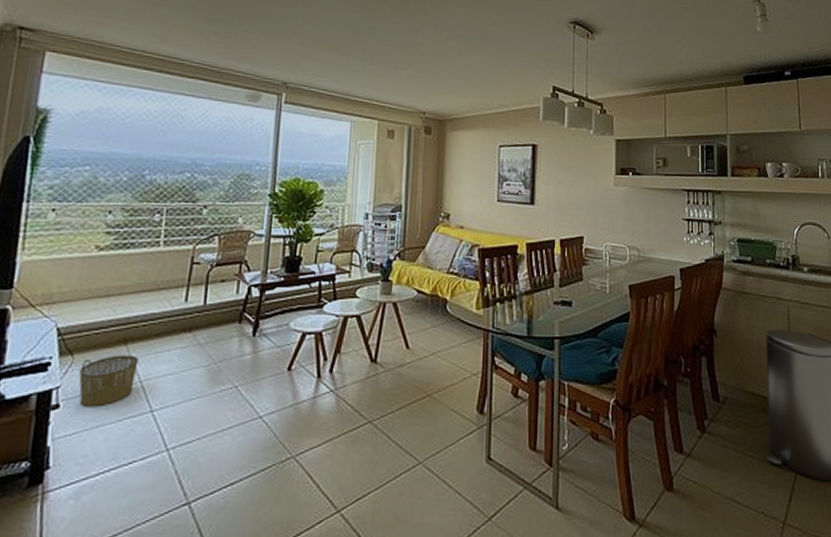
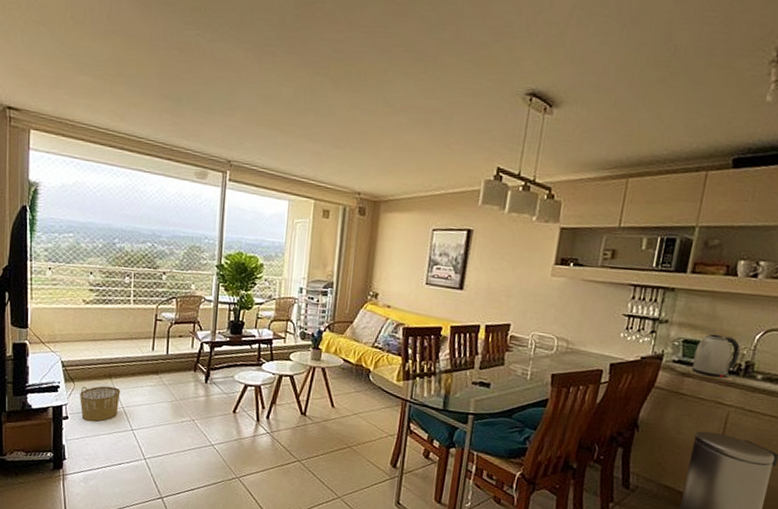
kettle: none [749,231,786,274] -> present [691,334,741,379]

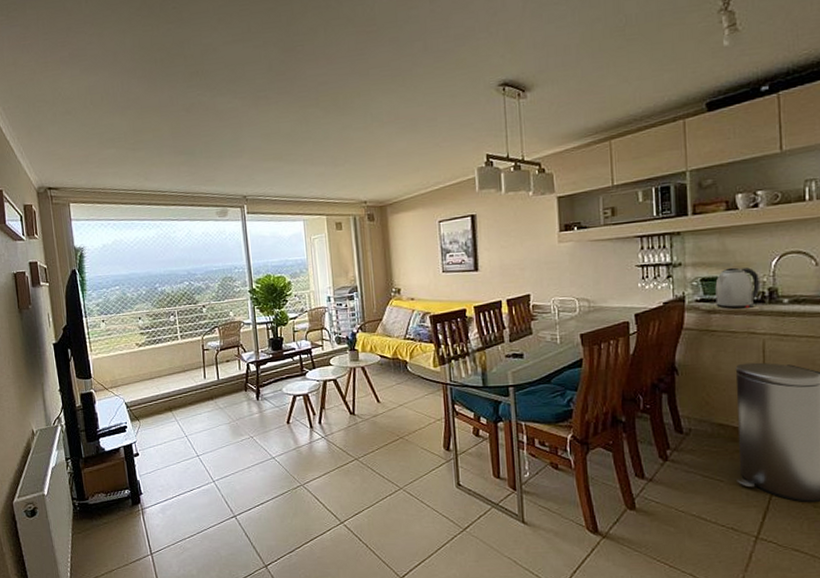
basket: present [80,385,121,422] -> none [146,418,183,455]

